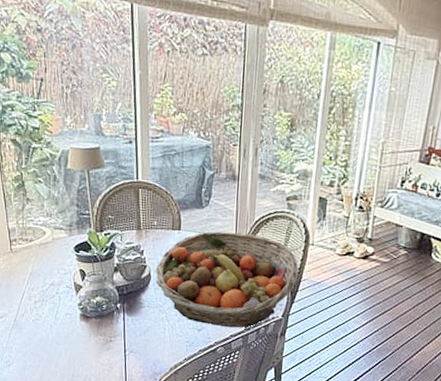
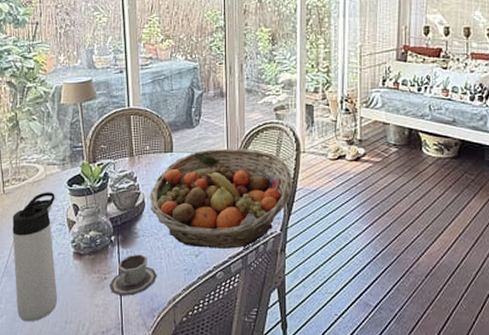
thermos bottle: none [21,254,66,372] -> present [12,192,58,322]
cup: none [115,322,160,359] -> present [110,254,157,297]

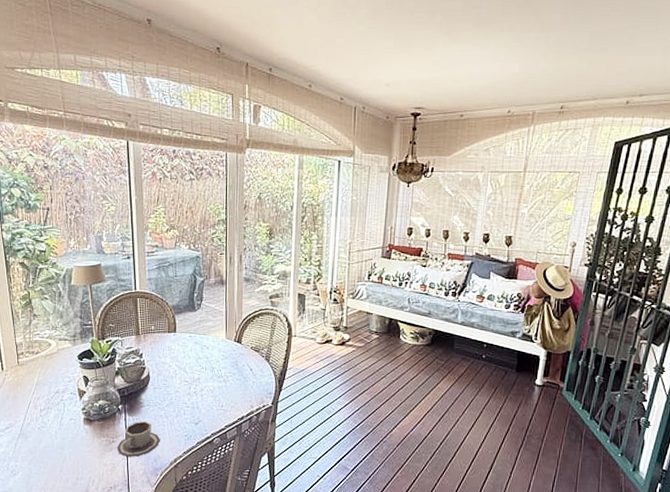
thermos bottle: present [12,192,58,322] -> none [27,364,70,478]
fruit basket: present [149,148,293,249] -> none [154,330,285,419]

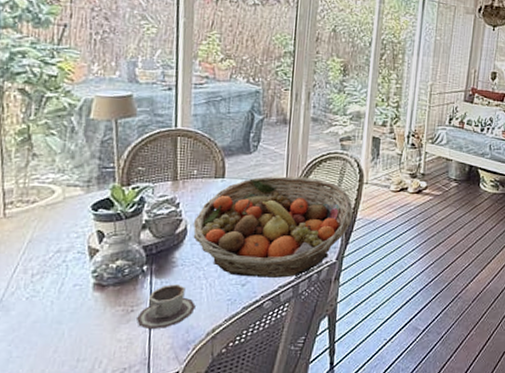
fruit basket: none [154,330,285,419] -> present [193,176,354,278]

